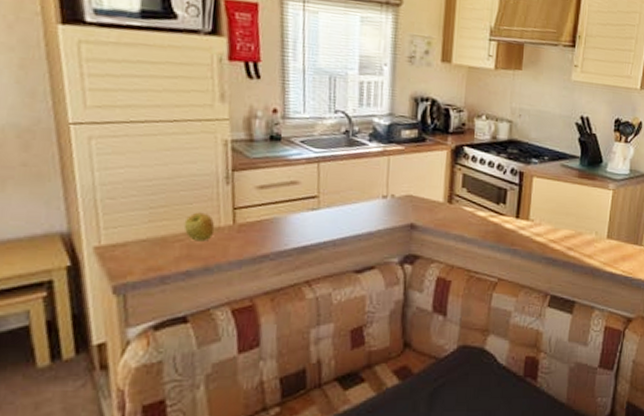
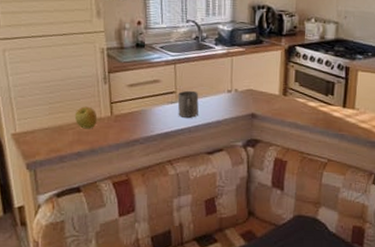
mug: none [320,194,347,228] -> present [177,90,199,118]

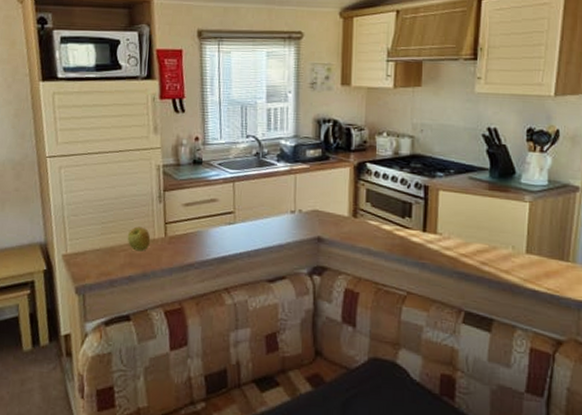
mug: present [177,90,199,118] -> none [236,210,259,241]

